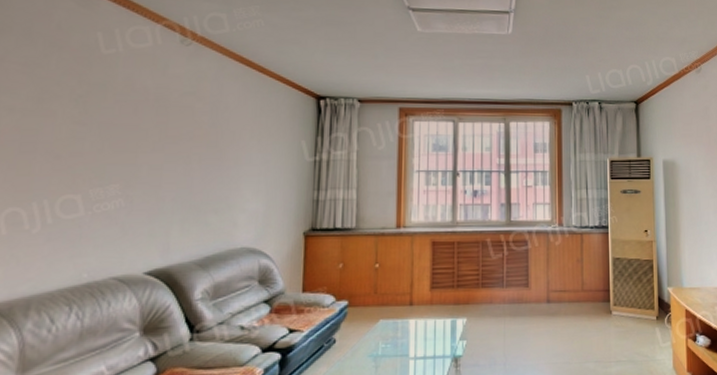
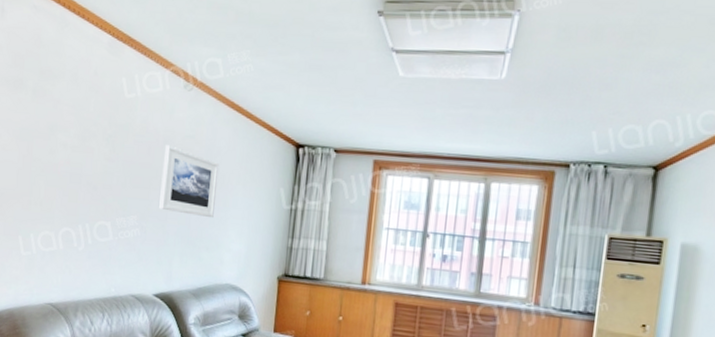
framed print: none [150,103,228,178] -> present [159,145,220,218]

